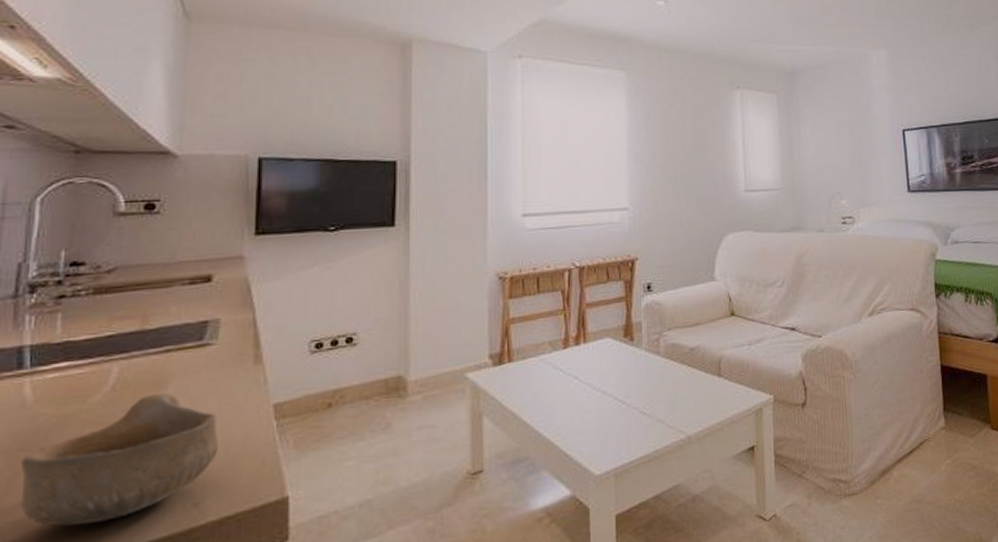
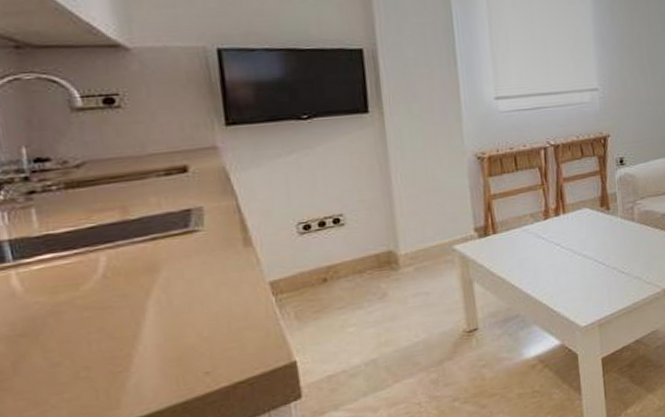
bowl: present [20,393,219,526] -> none [22,277,222,401]

